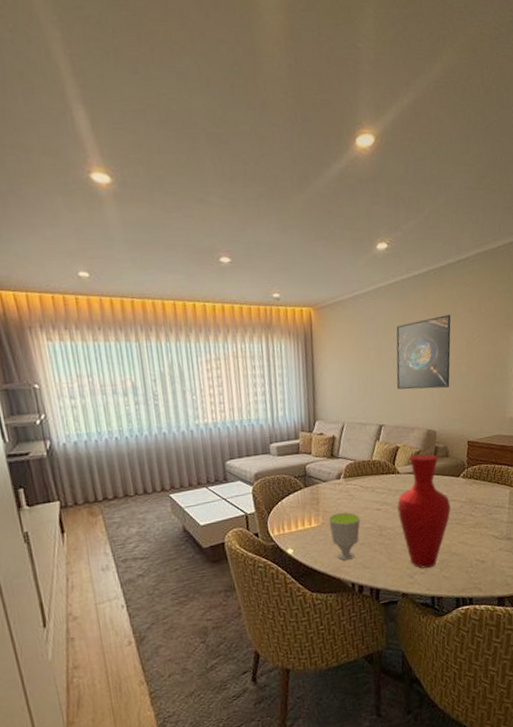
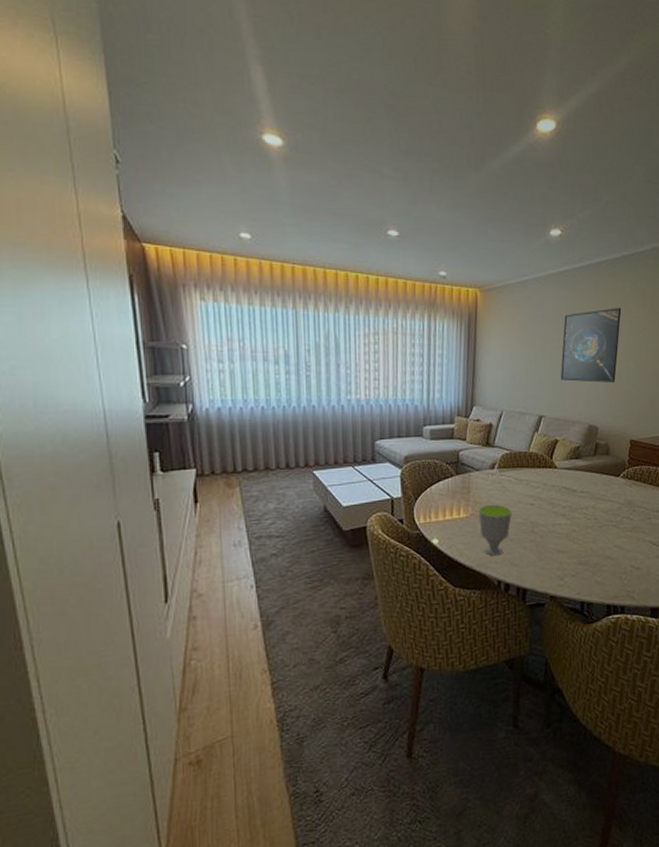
vase: present [397,454,451,569] -> none [552,449,608,571]

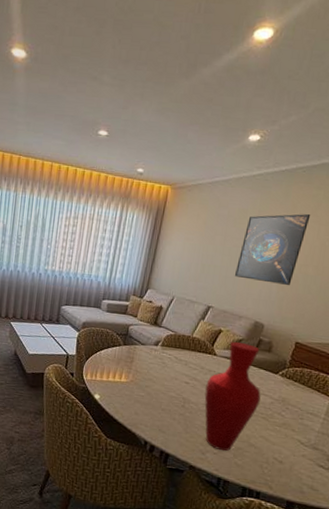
cup: present [478,504,513,557] -> none [136,375,168,421]
vase: none [552,449,608,571] -> present [204,341,261,451]

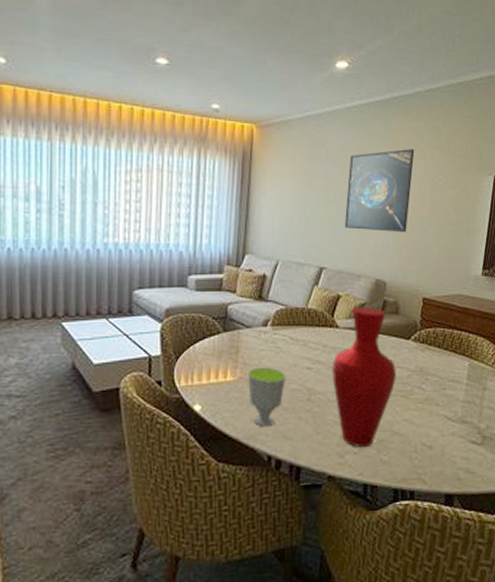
cup: none [136,375,168,421] -> present [248,367,287,428]

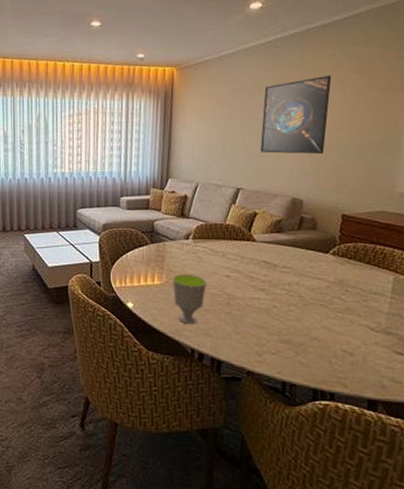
vase: present [332,306,396,448] -> none [250,223,314,350]

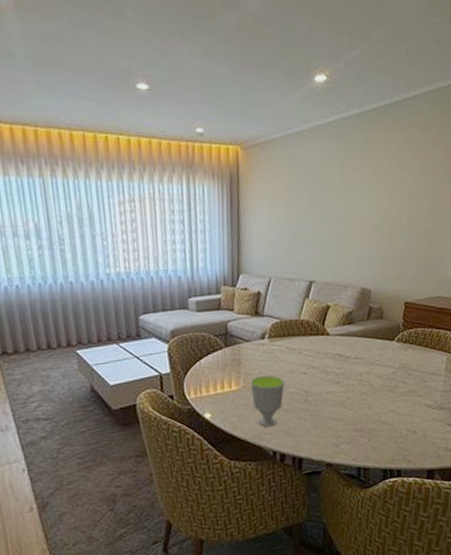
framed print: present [260,74,332,155] -> none [330,159,394,243]

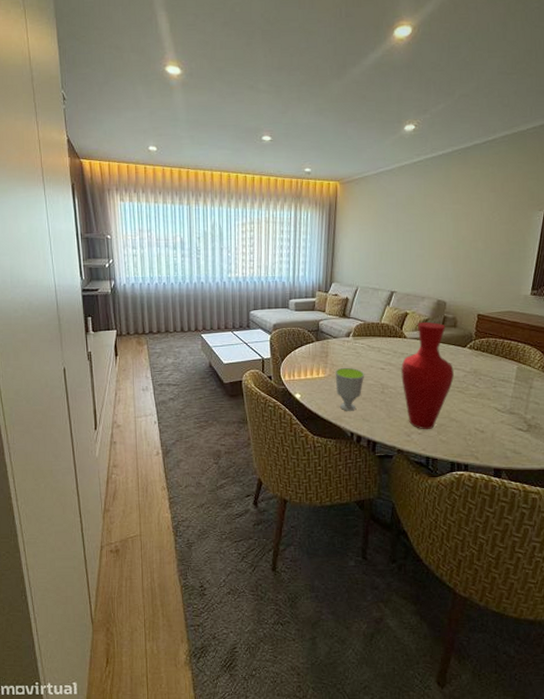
vase: none [325,314,383,438] -> present [401,321,454,430]

